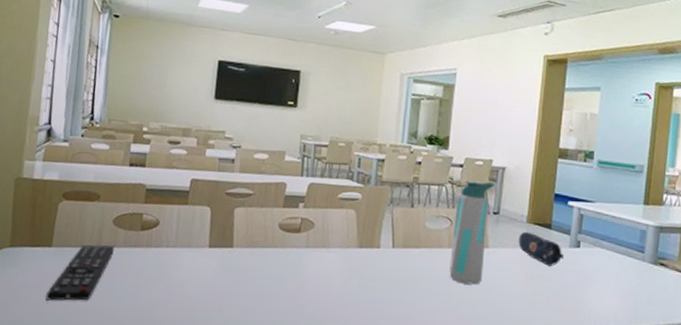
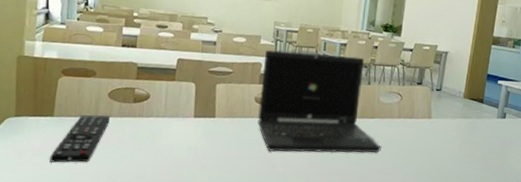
laptop: none [282,167,429,291] -> present [257,50,381,154]
water bottle: present [449,181,496,285] -> none [398,63,439,149]
pencil case: present [518,231,565,266] -> none [456,105,493,134]

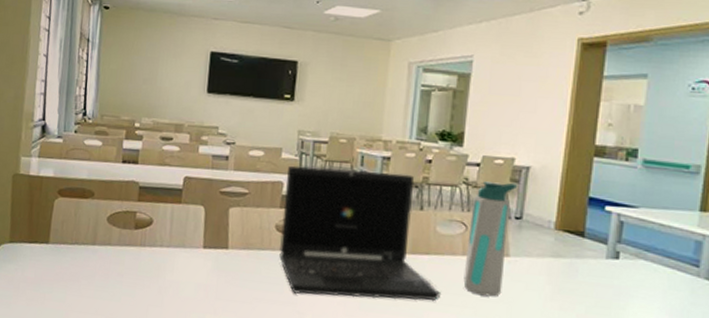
remote control: present [50,115,110,163] -> none [44,242,109,298]
water bottle: none [398,63,439,149] -> present [463,181,518,297]

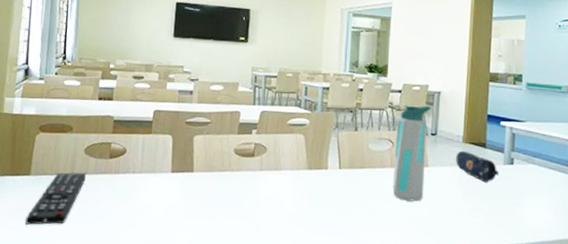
remote control: none [44,242,109,298] -> present [25,172,86,225]
laptop: present [279,165,440,302] -> none [238,97,374,209]
pencil case: none [544,239,600,279] -> present [456,150,499,183]

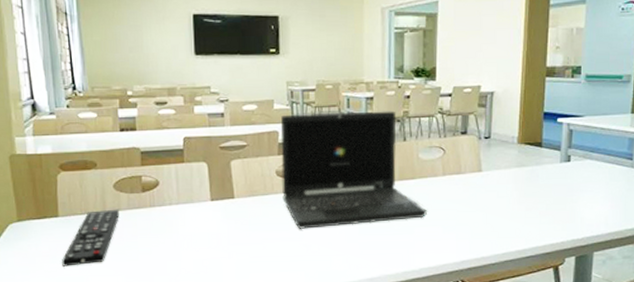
laptop: none [238,97,374,209] -> present [280,111,427,229]
water bottle: present [392,105,432,202] -> none [445,107,485,208]
pencil case: present [456,150,499,183] -> none [510,152,556,182]

